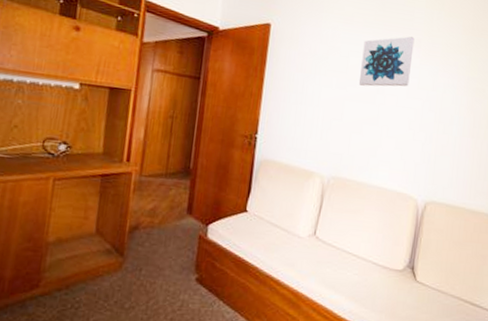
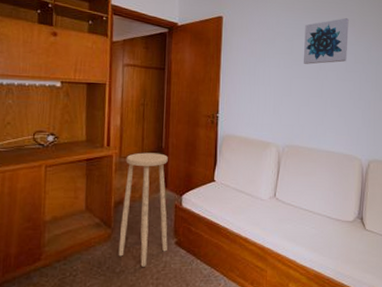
stool: none [129,172,196,304] -> present [118,152,168,267]

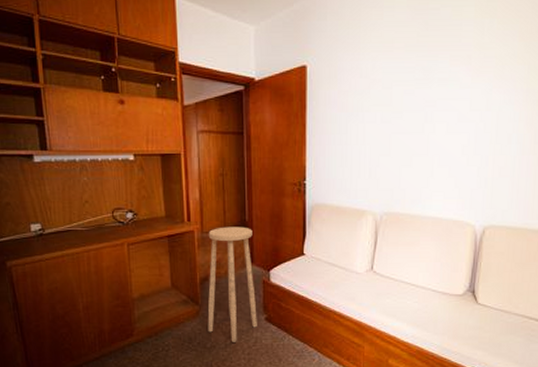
wall art: present [303,18,349,64] -> none [404,54,464,116]

